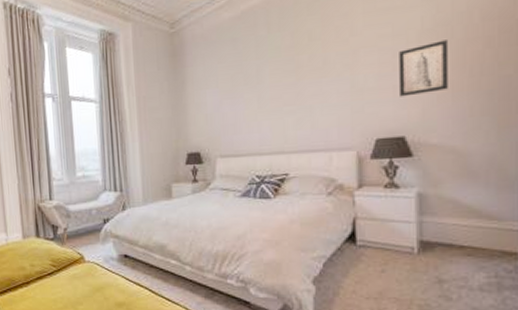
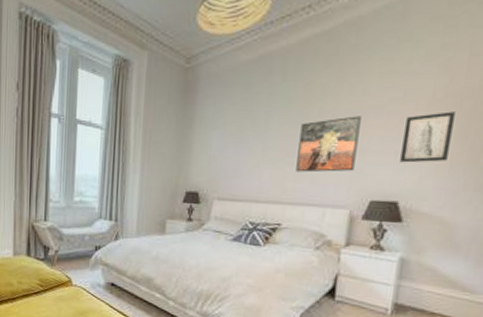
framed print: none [294,56,354,120] -> present [296,116,362,173]

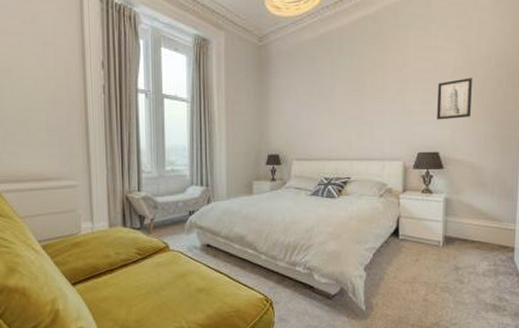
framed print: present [296,116,362,173] -> none [358,83,405,132]

